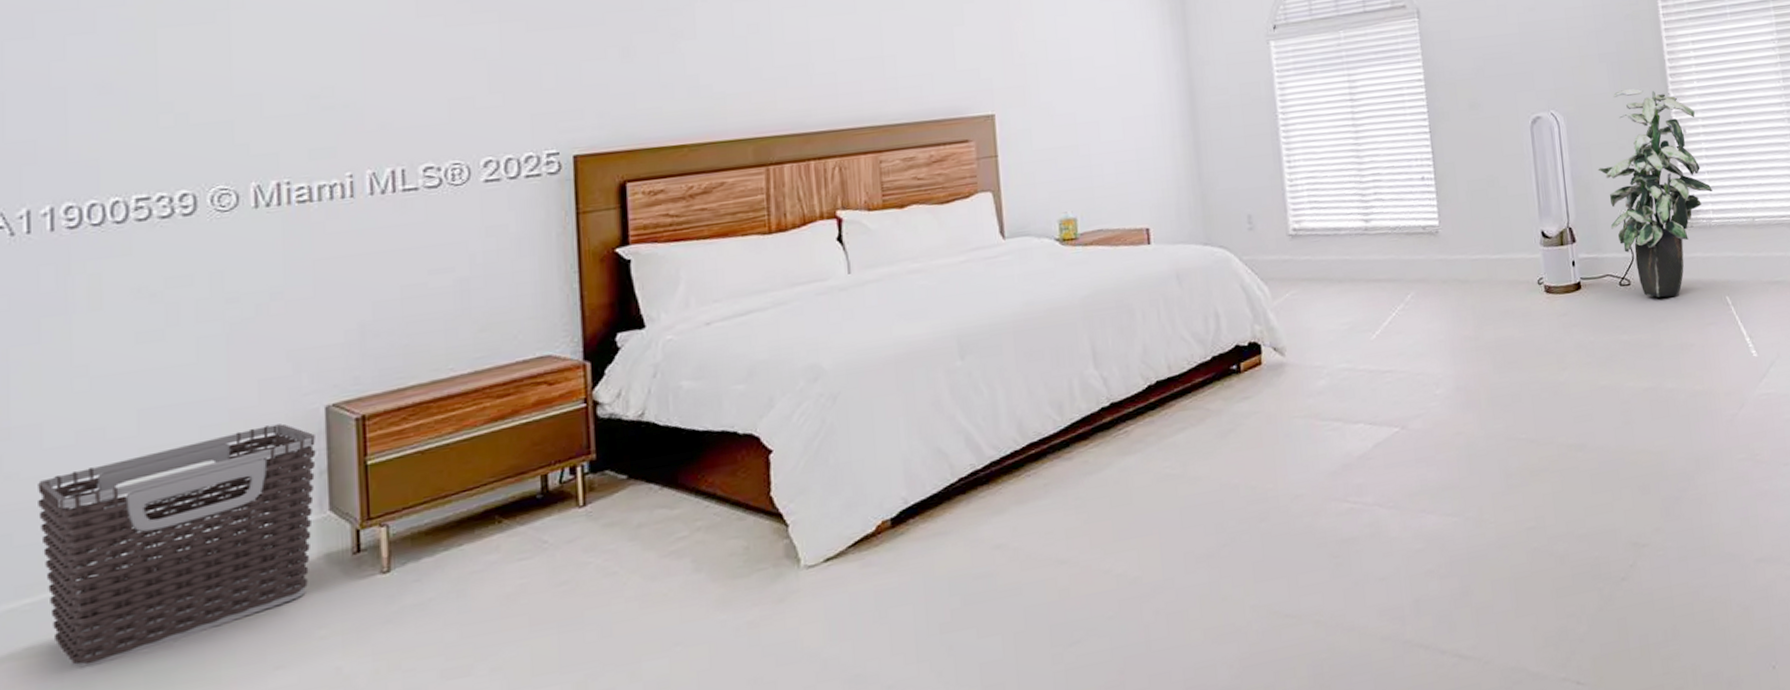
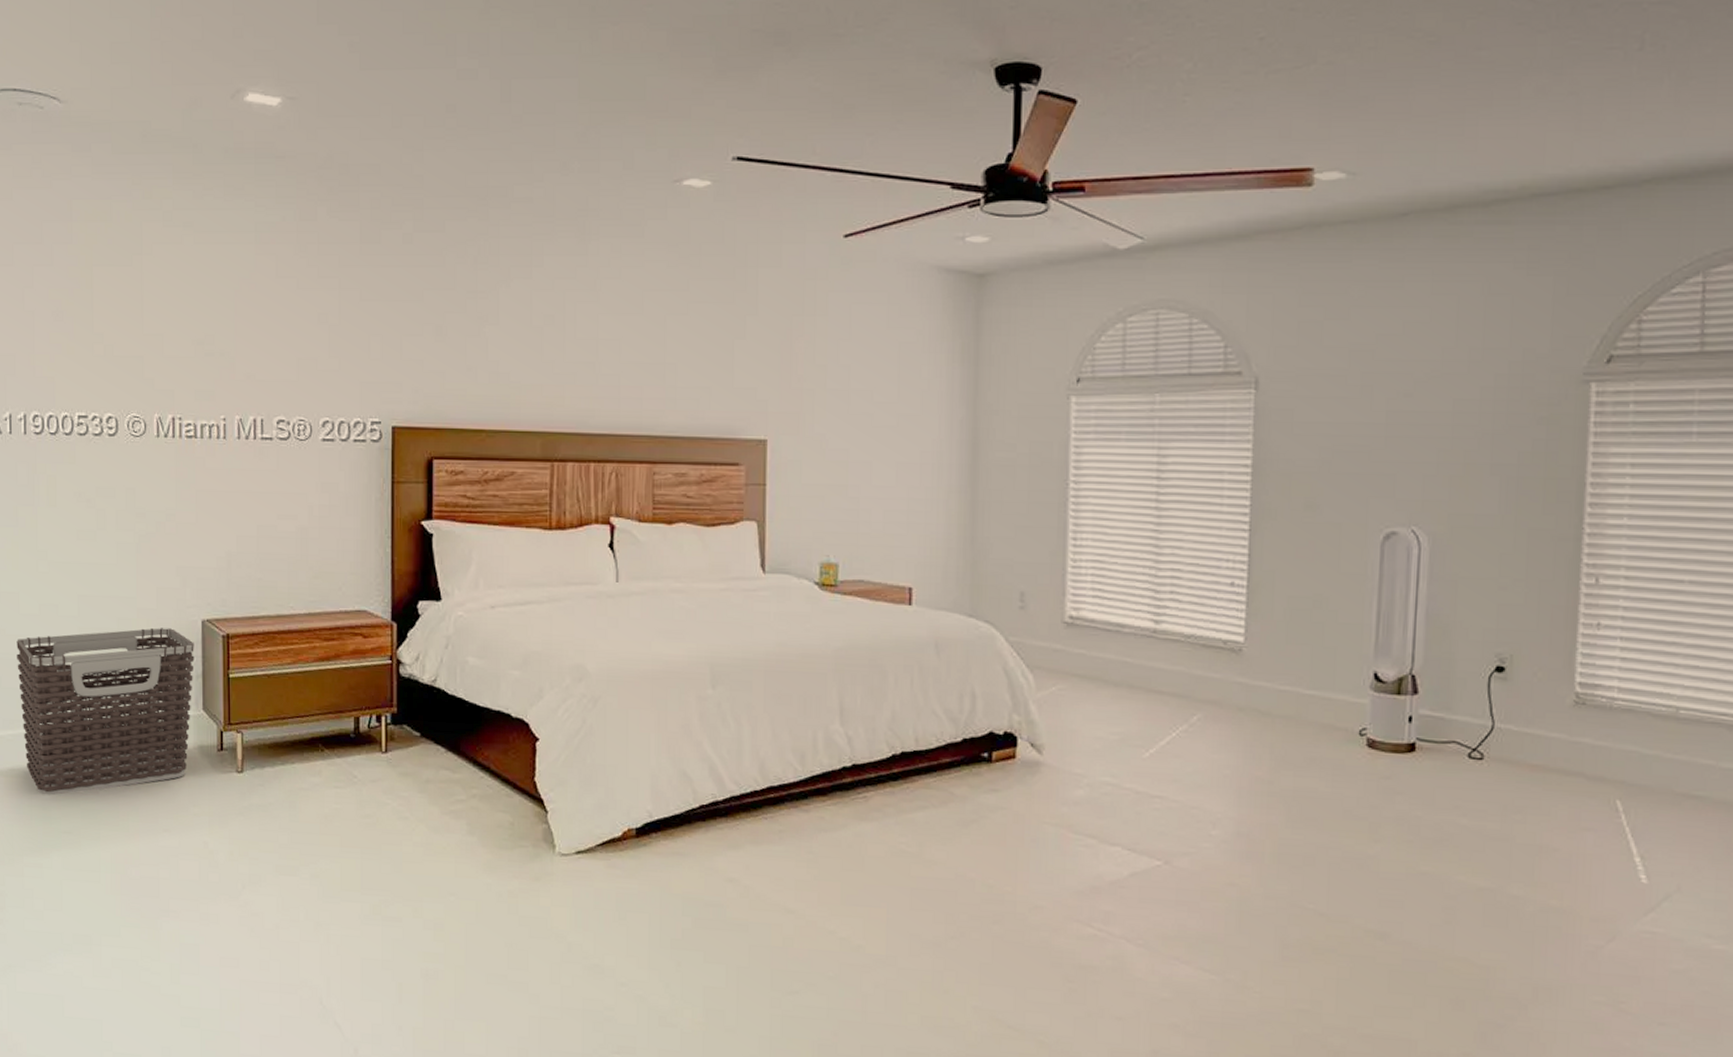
indoor plant: present [1597,88,1712,298] -> none [1463,513,1623,785]

